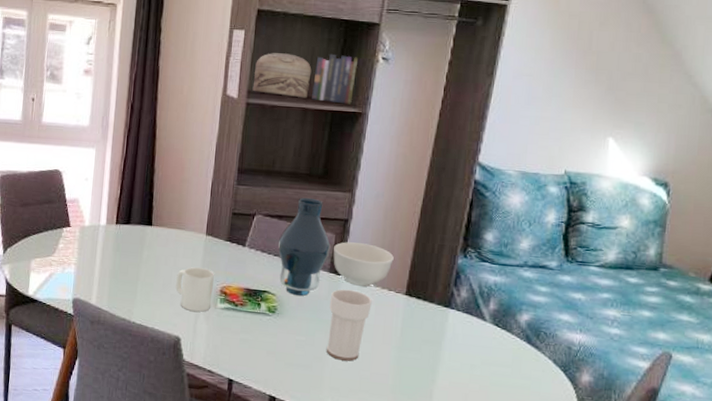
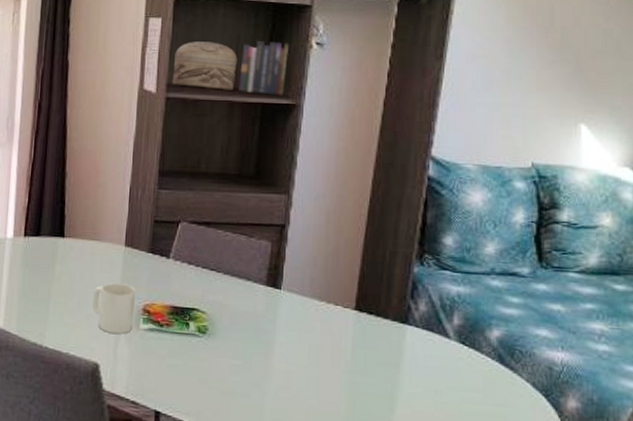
vase: present [278,197,331,296] -> none [207,201,266,313]
cup: present [326,289,372,361] -> none [266,304,317,388]
bowl: present [333,242,394,287] -> none [270,250,339,301]

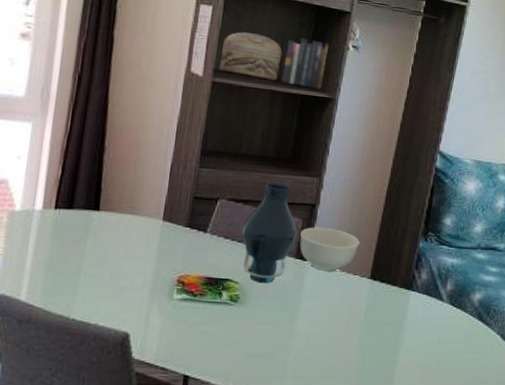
mug: present [92,282,135,334] -> none [125,255,171,304]
vase: none [207,201,266,313] -> present [243,181,297,283]
bowl: none [270,250,339,301] -> present [299,227,360,272]

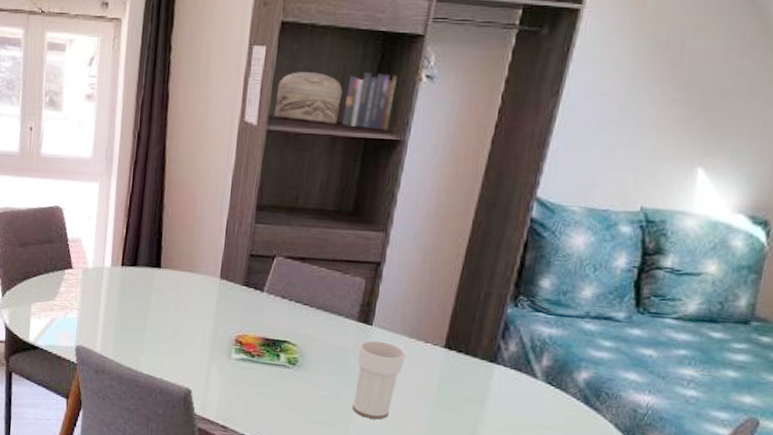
vase: present [243,181,297,283] -> none [300,237,360,347]
cup: none [290,275,338,348] -> present [352,340,406,420]
bowl: present [299,227,360,272] -> none [362,287,432,338]

